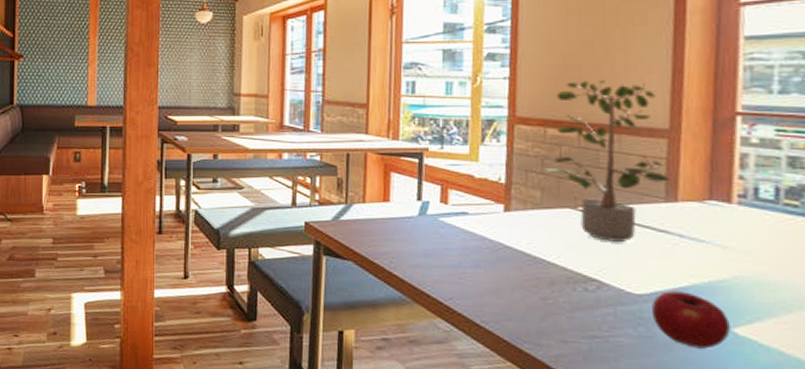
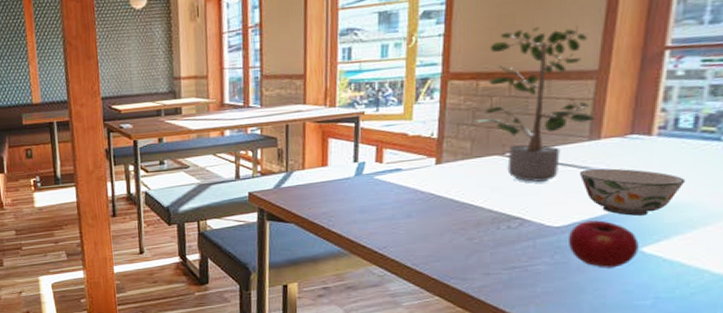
soup bowl: none [659,234,774,291] -> present [580,168,686,216]

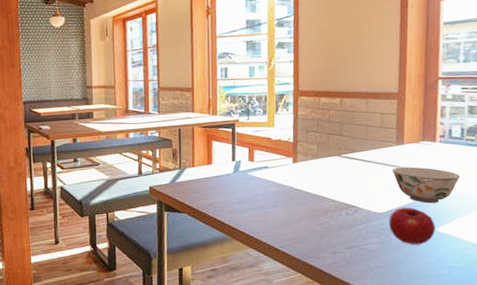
potted plant: present [473,25,595,182] -> none [317,58,399,177]

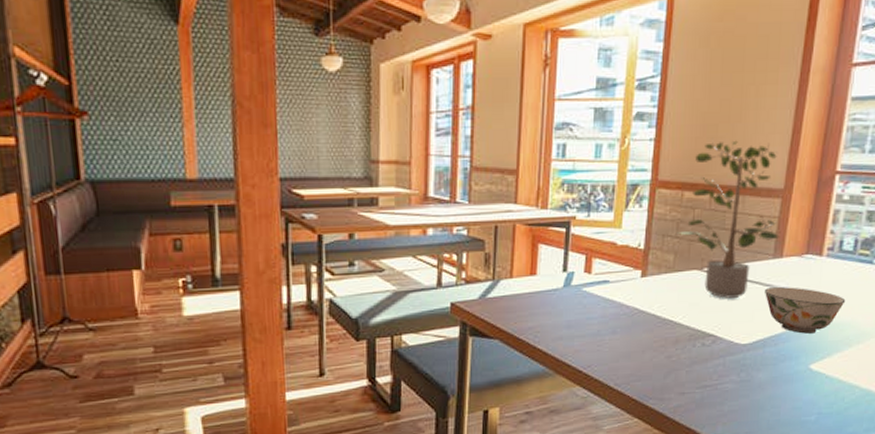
potted plant: none [317,58,399,177] -> present [677,140,779,298]
apple: present [389,207,436,245] -> none [753,338,808,386]

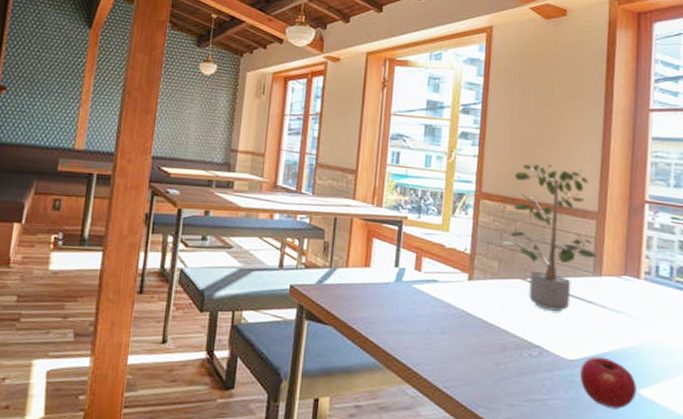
apple: none [753,338,808,386] -> present [581,356,637,409]
soup bowl: present [765,287,846,334] -> none [588,305,668,357]

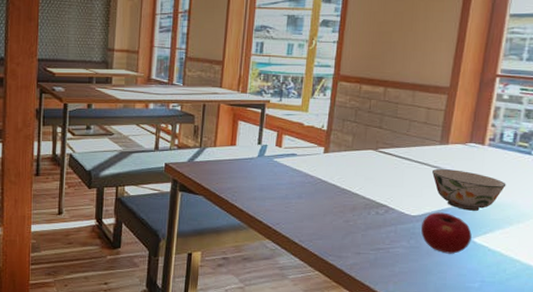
potted plant: present [500,164,597,311] -> none [355,45,445,176]
soup bowl: none [588,305,668,357] -> present [432,169,506,211]

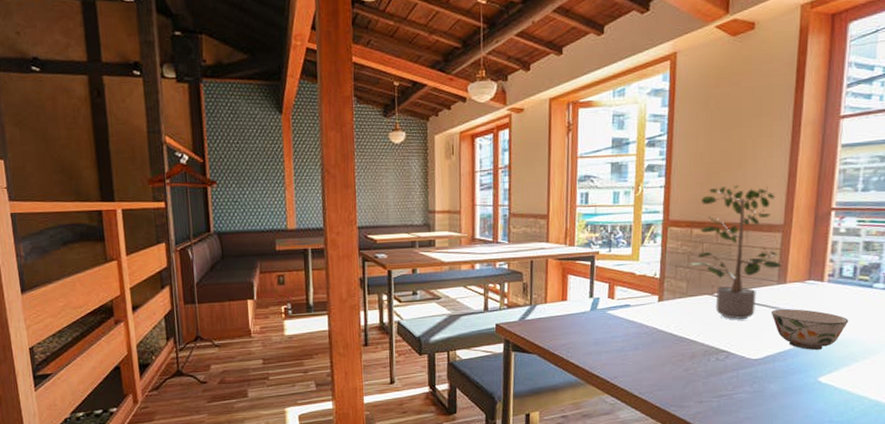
potted plant: none [355,45,445,176] -> present [688,185,782,319]
apple: present [421,212,472,254] -> none [764,353,816,396]

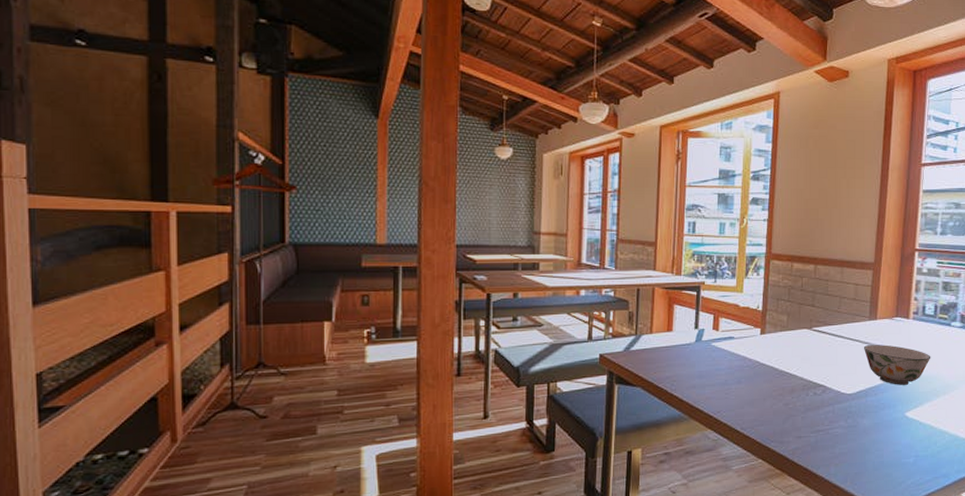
potted plant: present [688,185,782,319] -> none [789,222,873,354]

